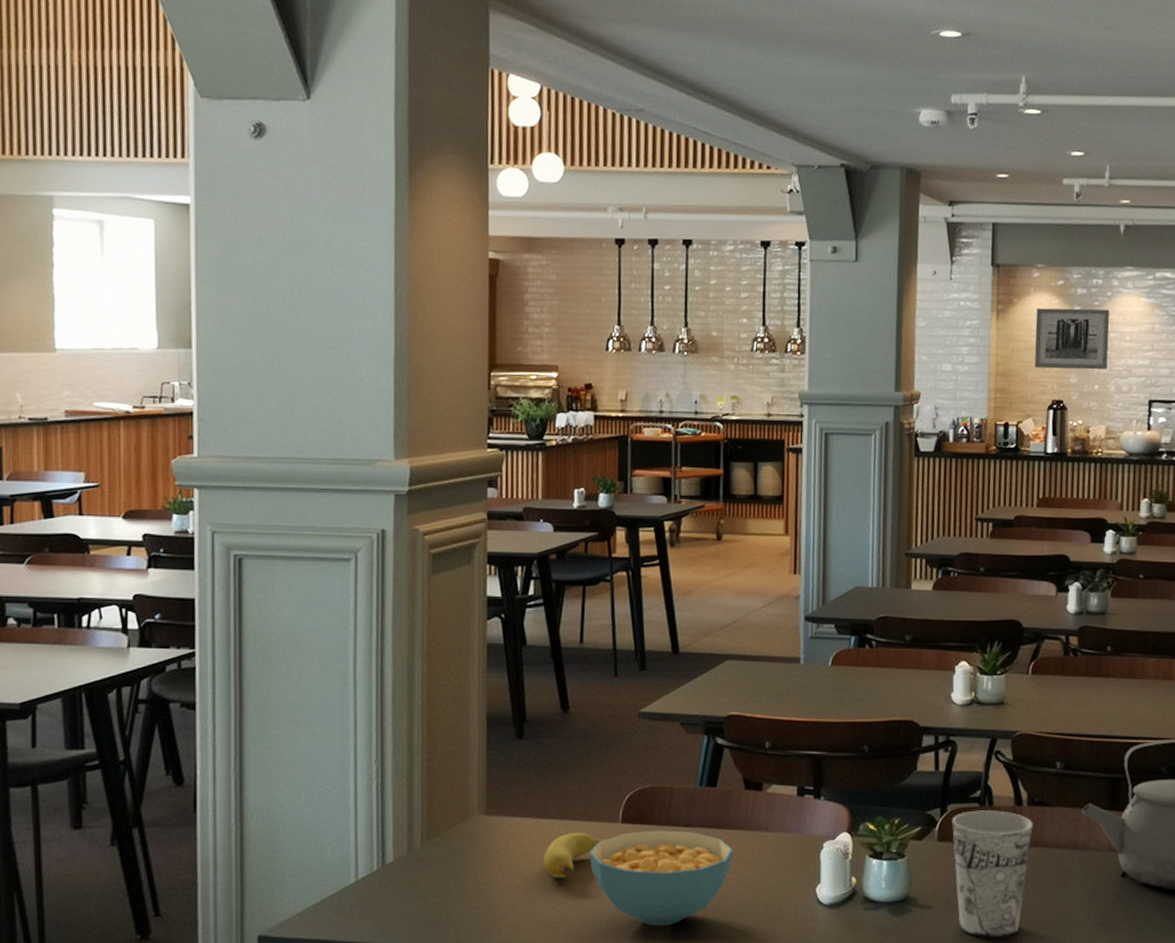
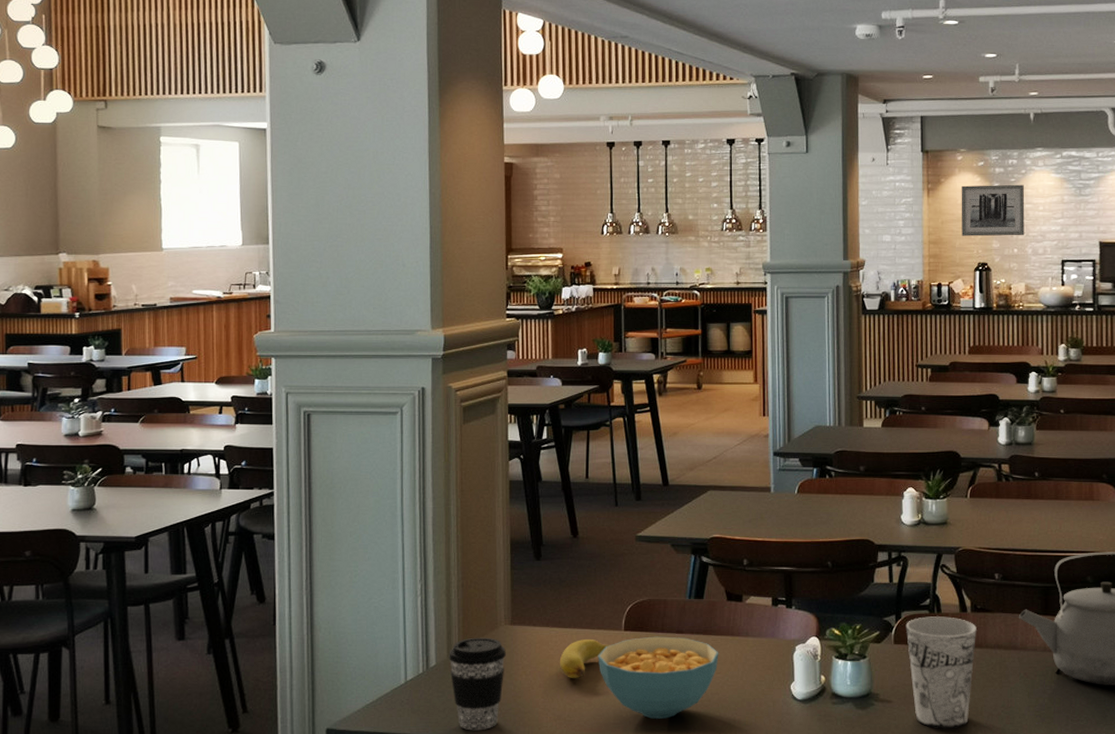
coffee cup: none [409,829,479,939] -> present [449,637,506,731]

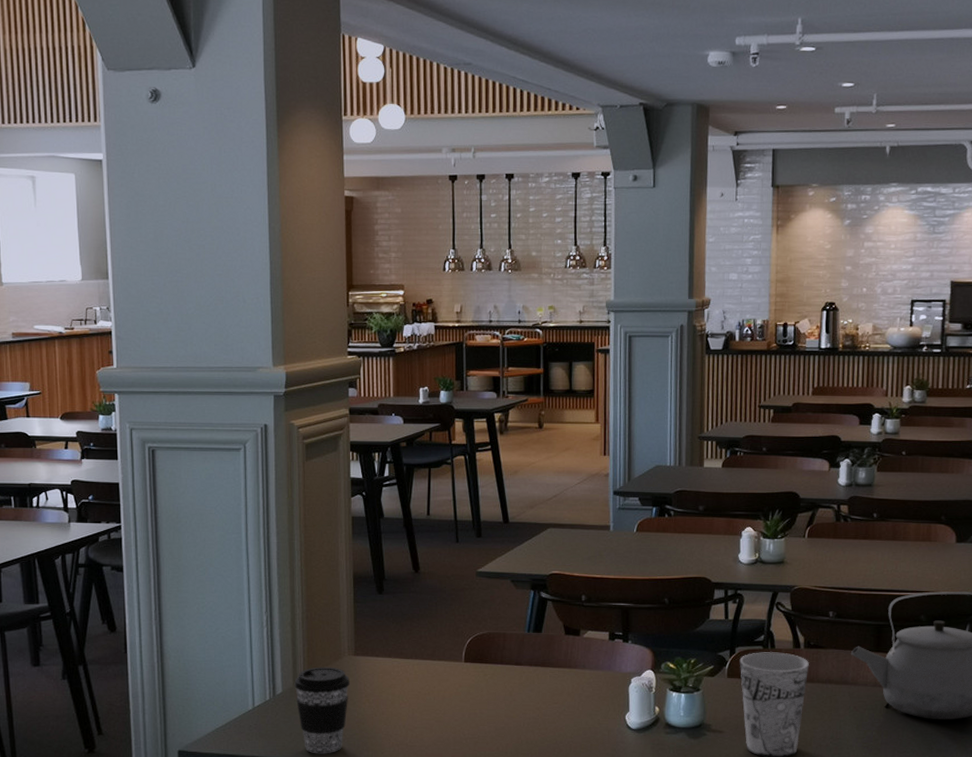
banana: present [559,640,610,678] -> none [401,670,451,706]
cereal bowl: present [598,636,719,719] -> none [438,668,557,745]
wall art: present [961,184,1025,237] -> none [810,221,877,275]

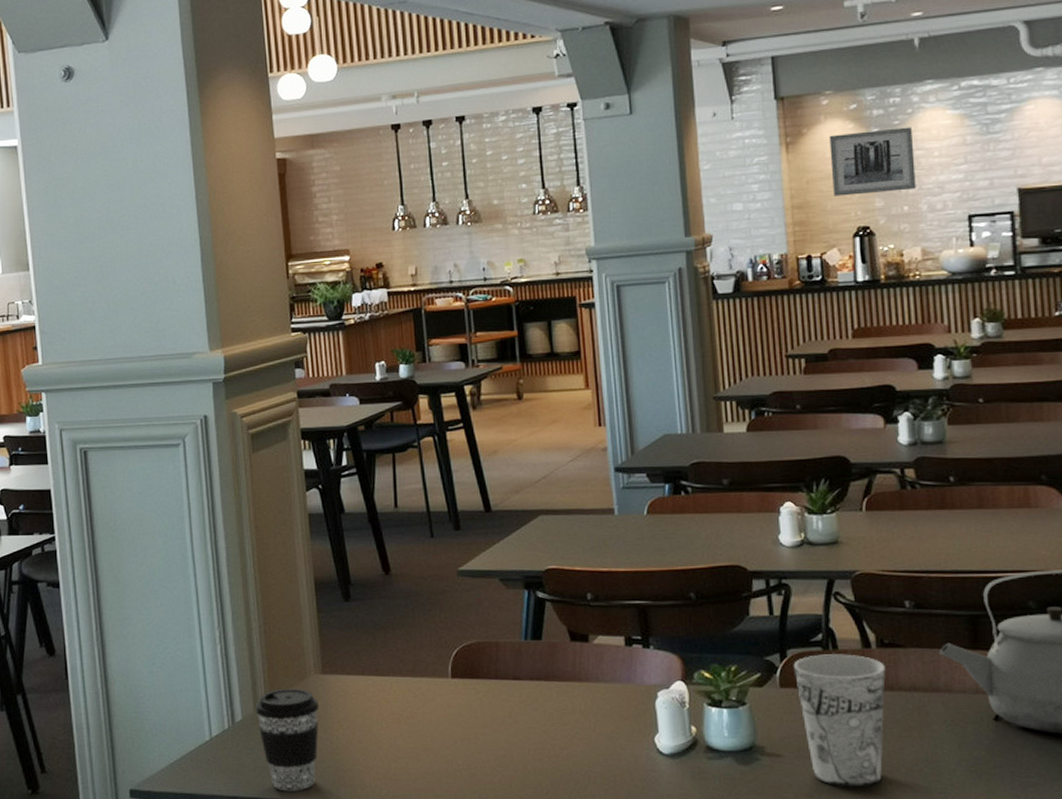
wall art: none [810,221,877,275] -> present [829,127,916,196]

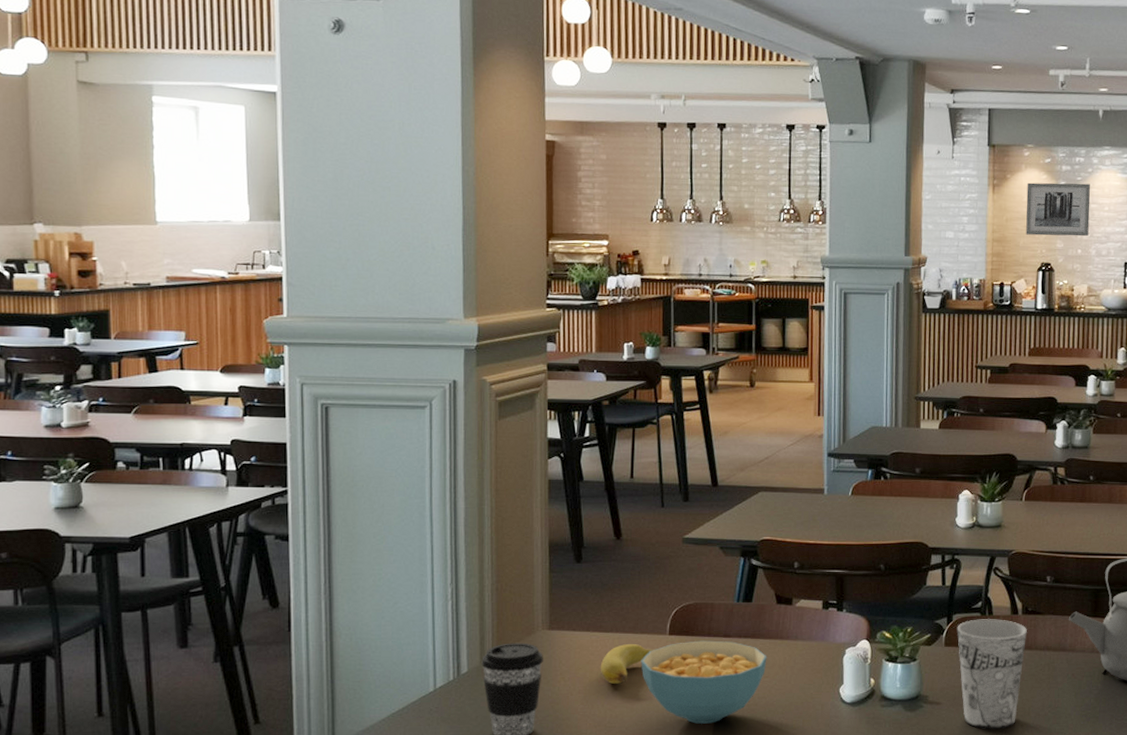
banana: none [379,689,437,732] -> present [600,644,654,684]
cereal bowl: none [423,683,565,777] -> present [641,640,767,724]

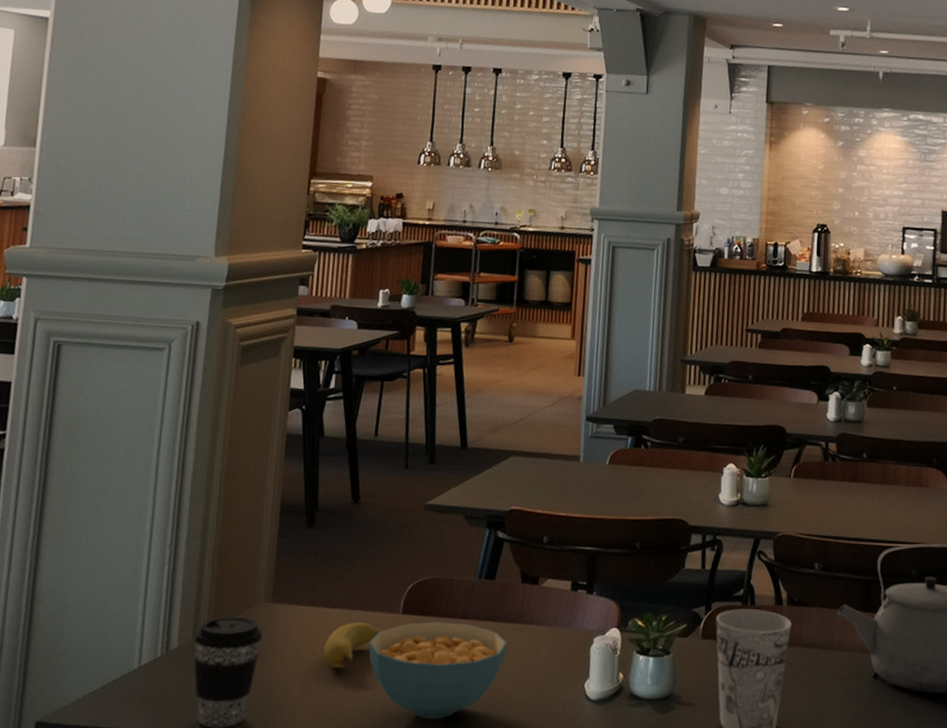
wall art: present [1026,182,1091,237] -> none [802,141,869,199]

